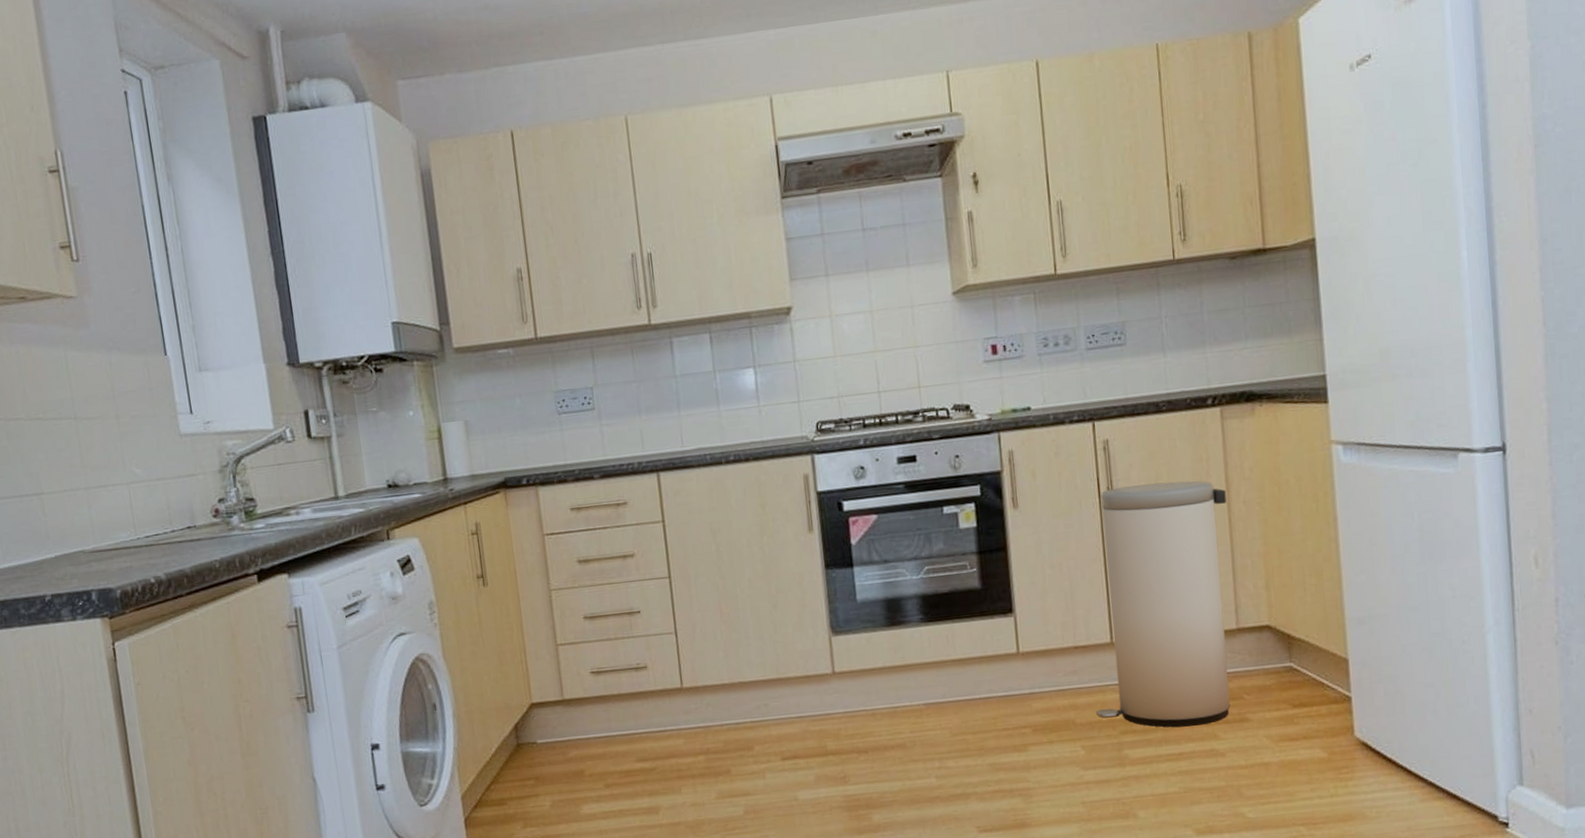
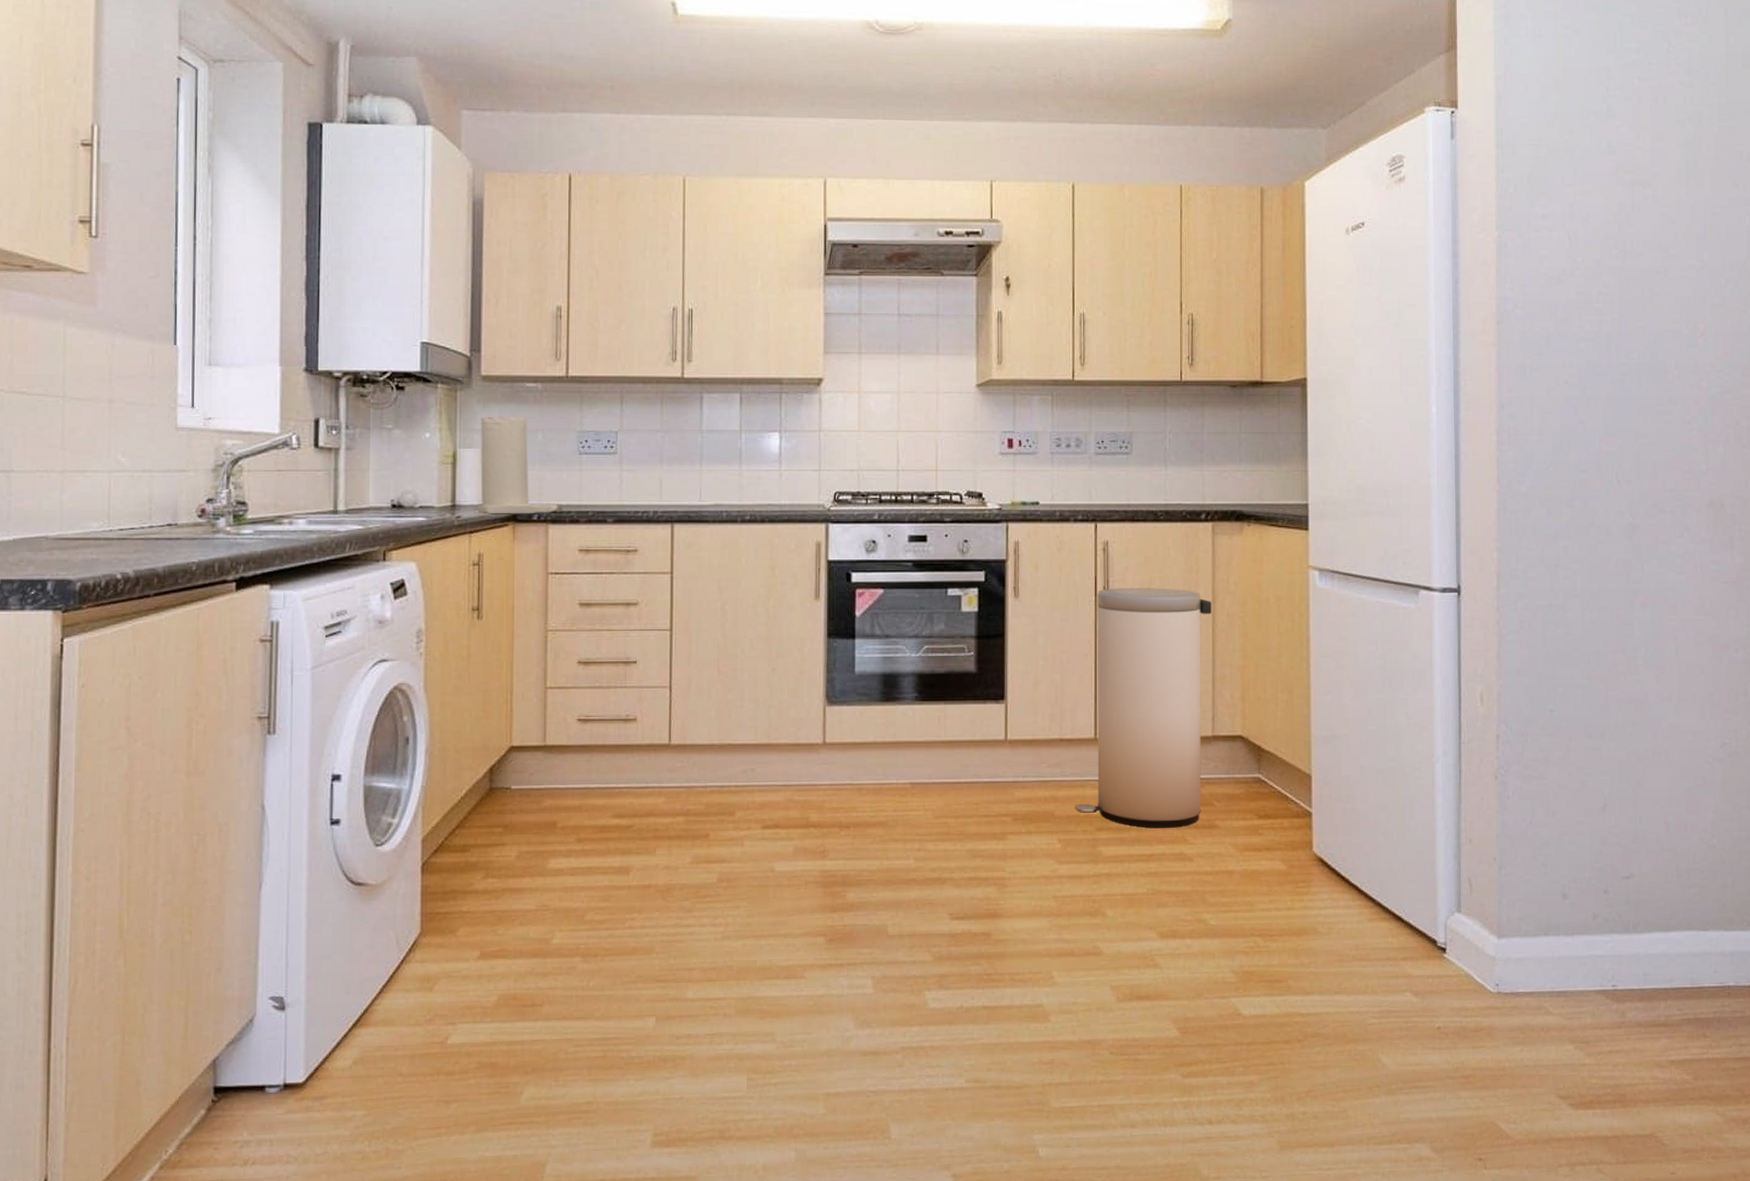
paper towel: none [459,383,550,484] -> present [476,416,563,514]

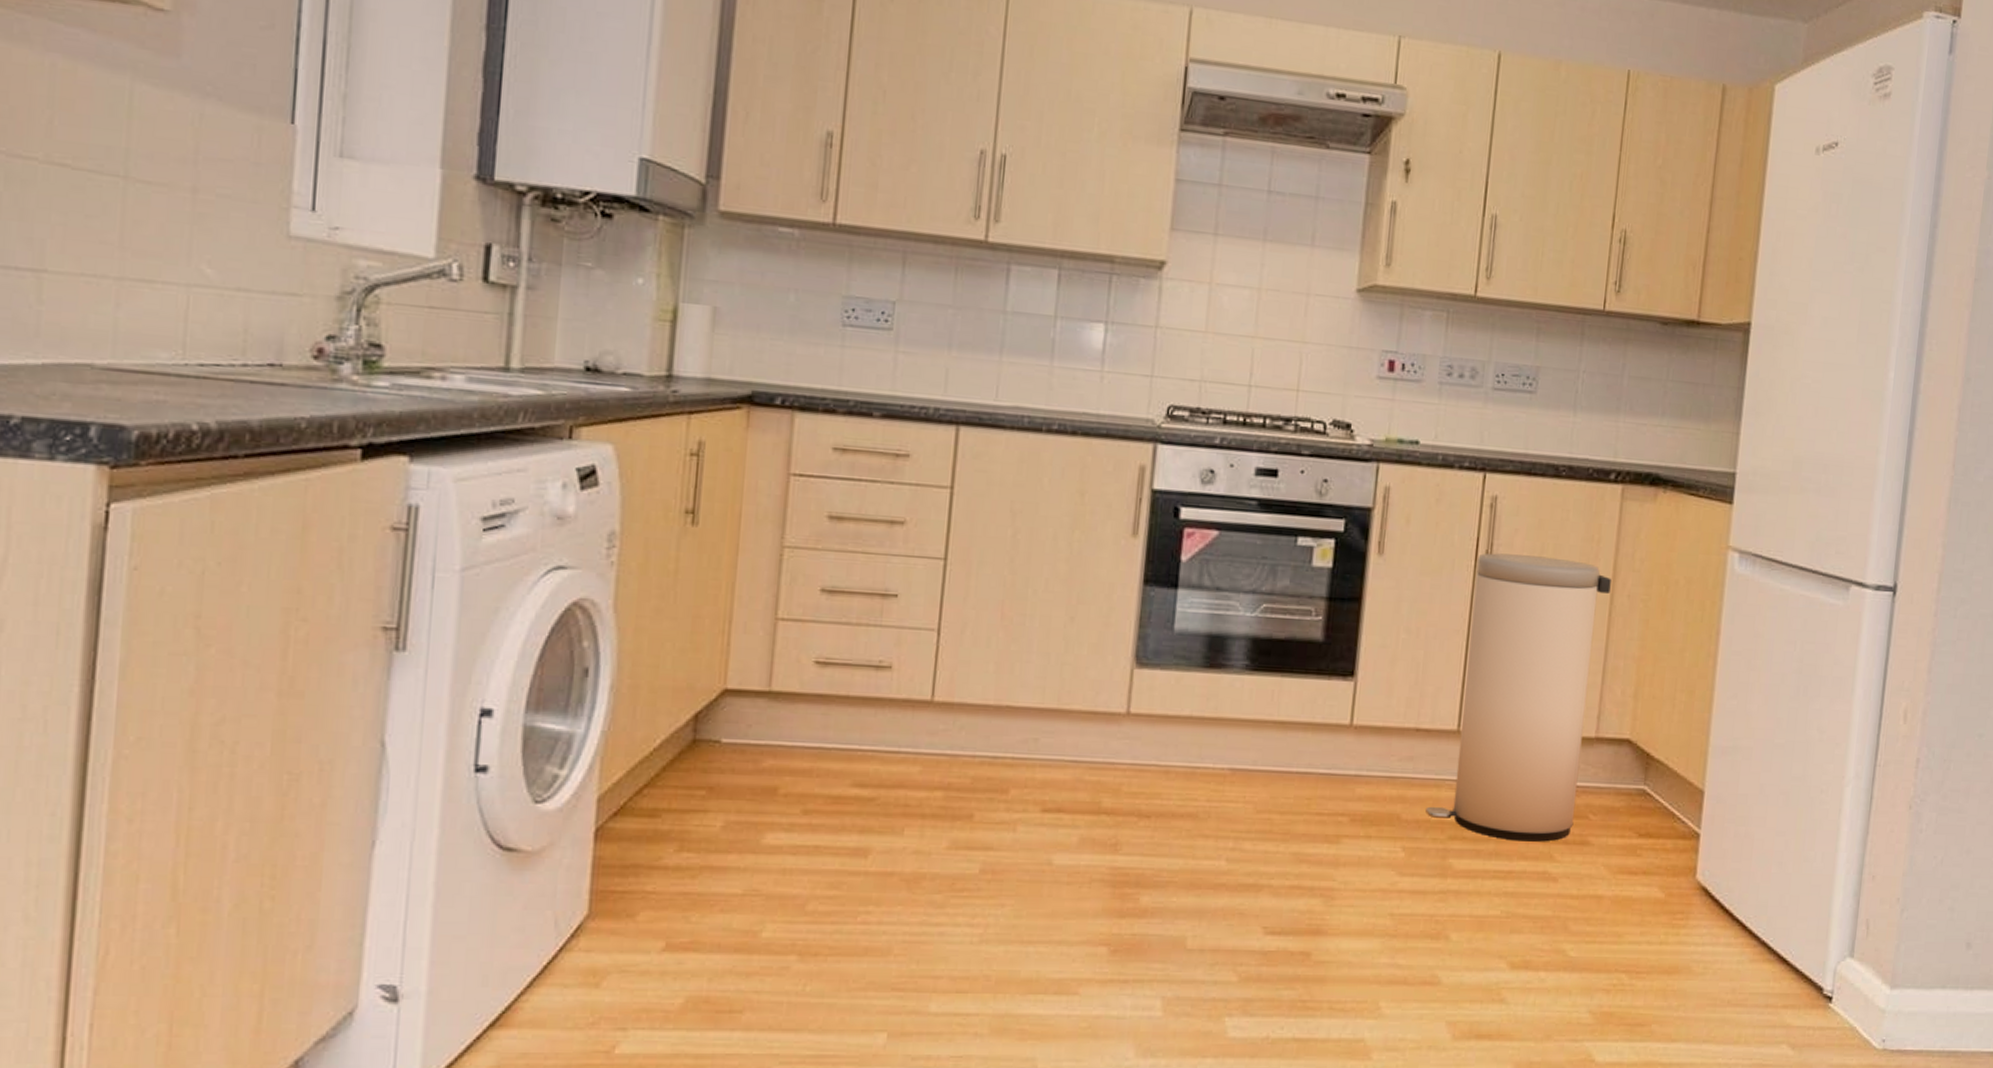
paper towel: present [476,416,563,514] -> none [700,264,816,399]

